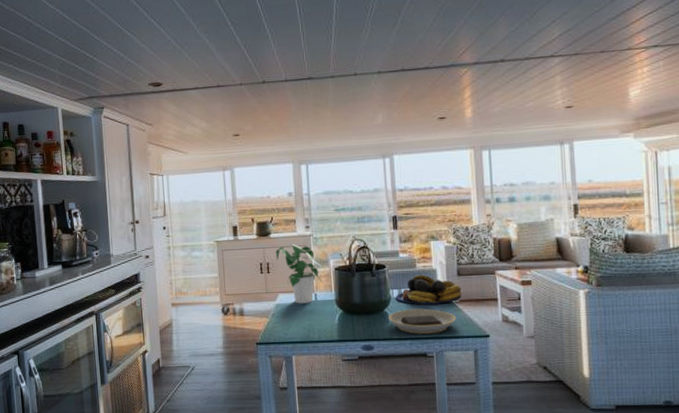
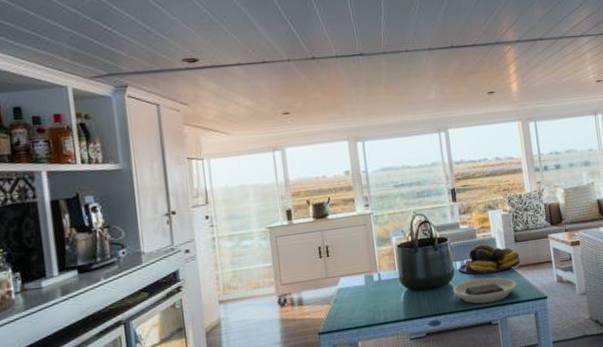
potted plant: present [276,244,322,304] -> none [335,224,385,286]

